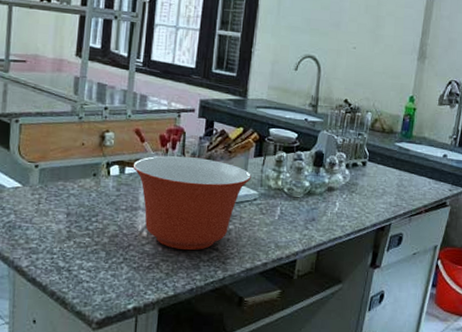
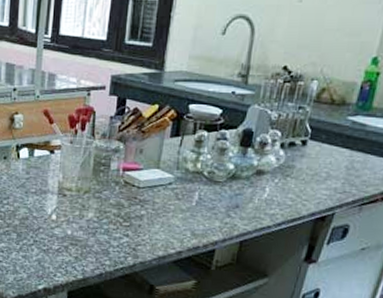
mixing bowl: present [133,156,251,250] -> none [41,137,167,235]

